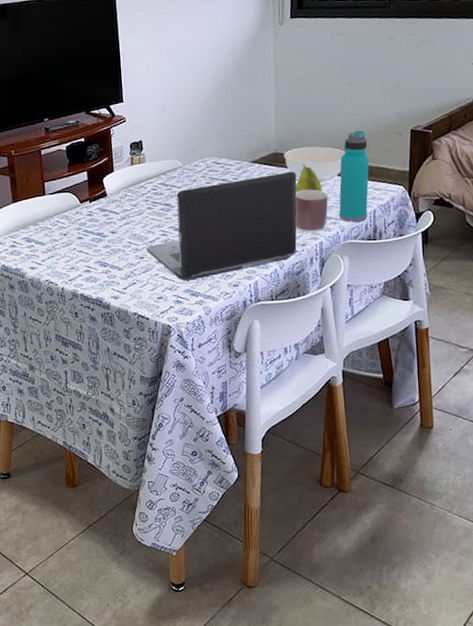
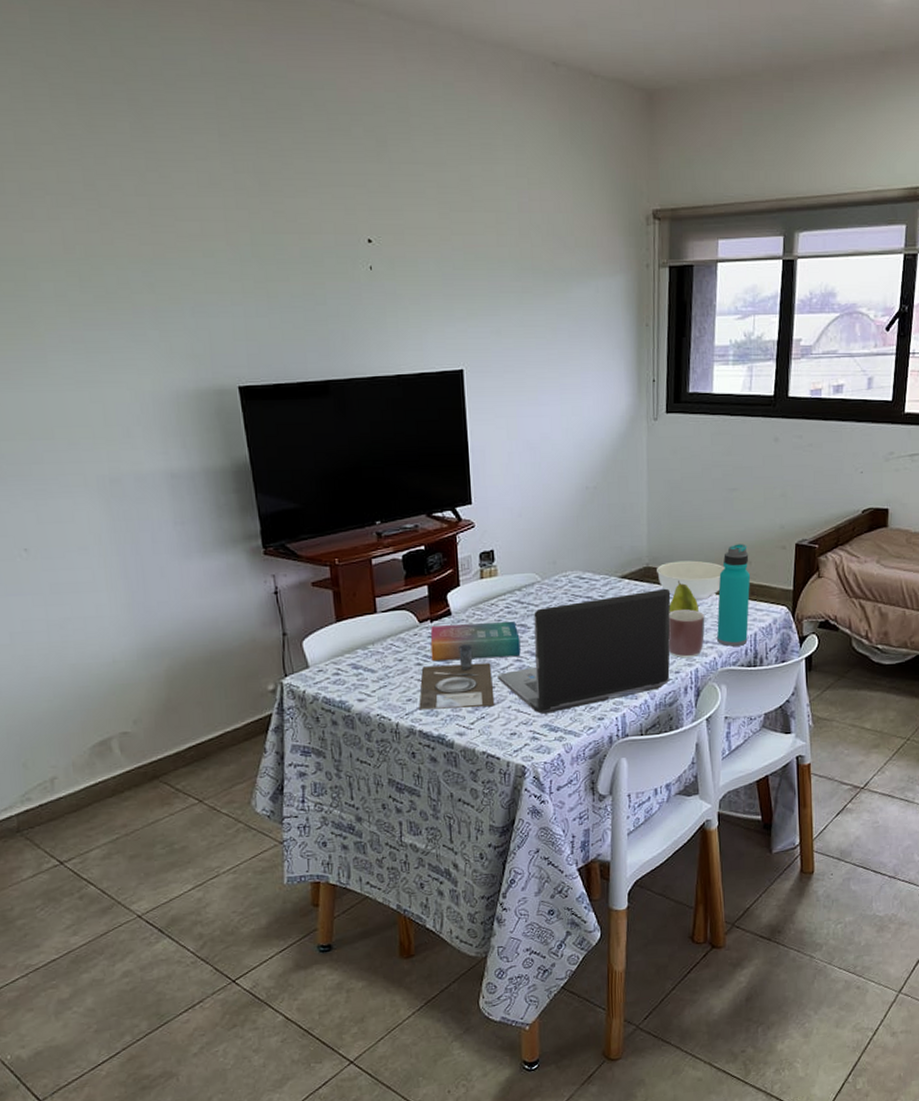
place setting: none [80,221,144,277] -> present [419,645,495,710]
book: none [89,202,166,236] -> present [430,622,521,662]

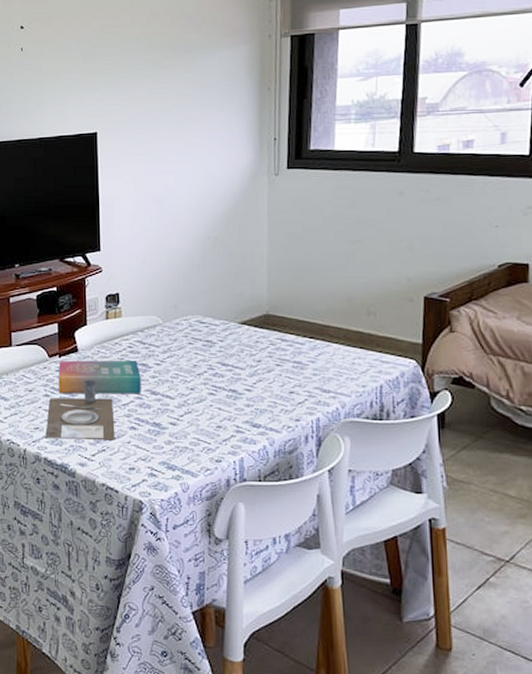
laptop computer: present [497,588,671,714] -> none [119,336,291,452]
bowl: present [657,560,725,601] -> none [277,310,348,350]
mug: present [668,609,705,659] -> none [288,358,327,407]
fruit: present [669,580,698,613] -> none [289,328,320,361]
water bottle: present [717,543,751,647] -> none [339,295,376,398]

